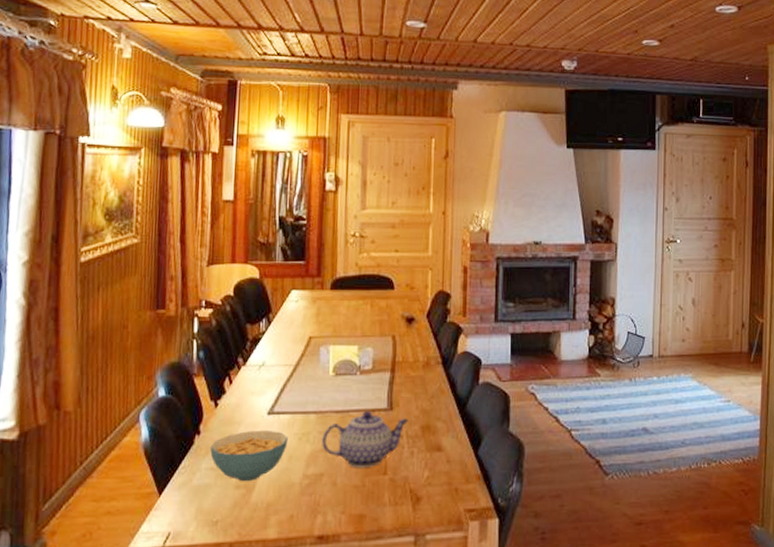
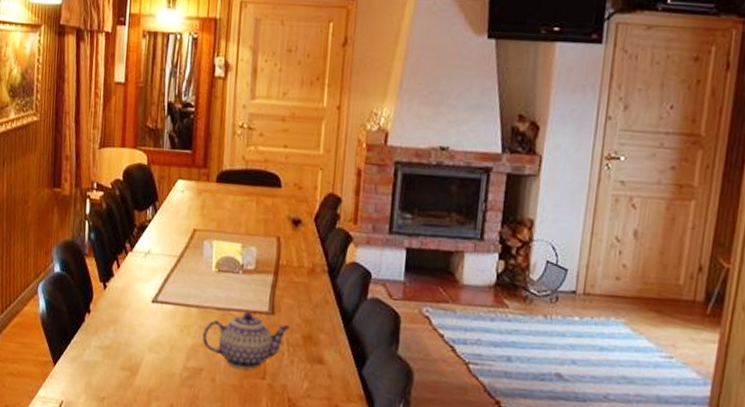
cereal bowl: present [210,430,288,481] -> none [99,316,170,365]

